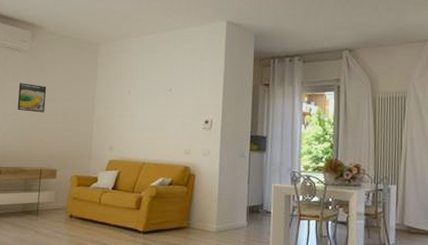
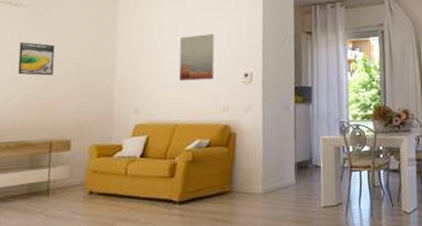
wall art: none [147,82,179,124] -> present [178,34,215,81]

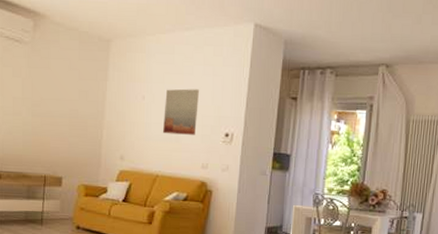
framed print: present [18,42,55,76] -> none [18,79,51,114]

